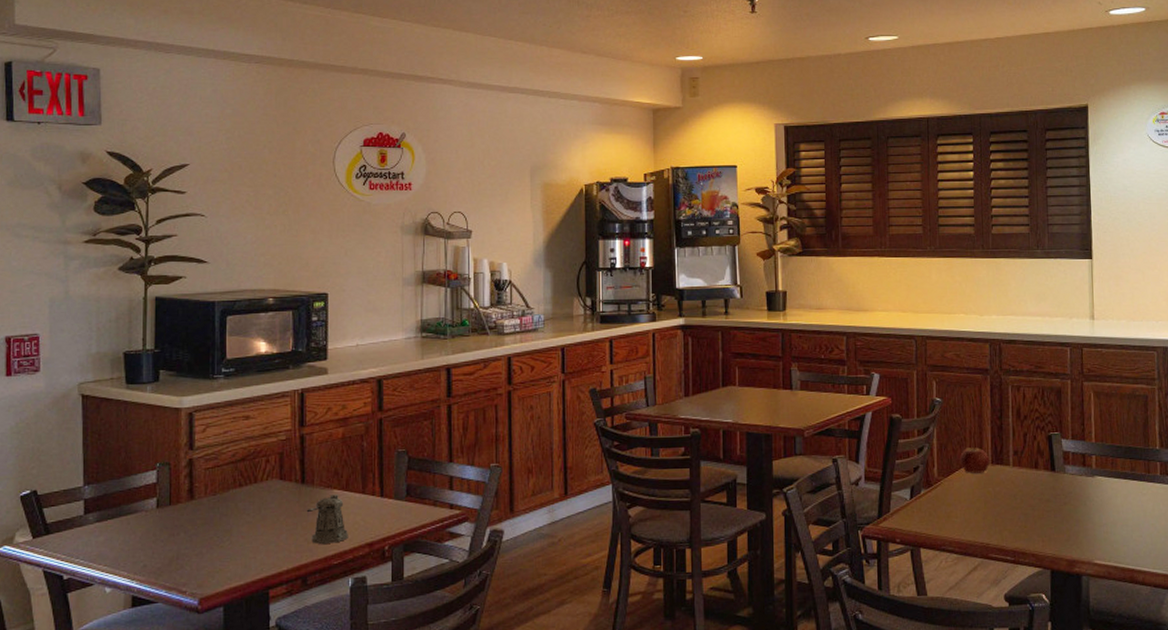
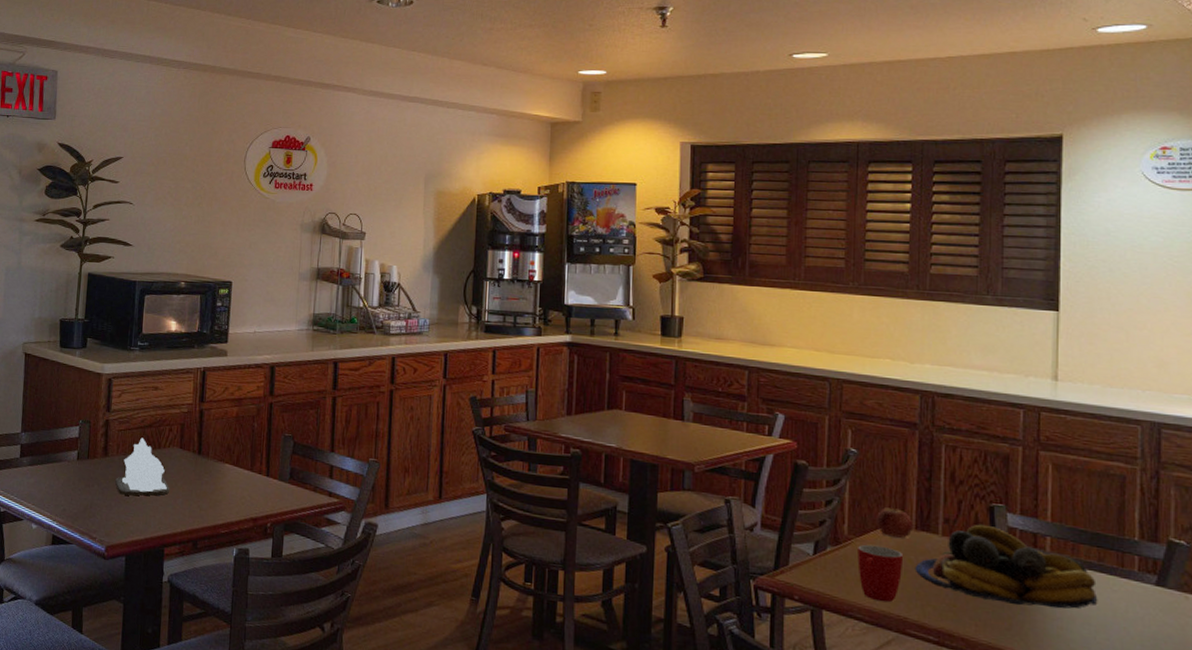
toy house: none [205,473,272,539] -> present [115,437,170,496]
pepper shaker: present [306,494,348,544] -> none [200,468,236,514]
mug: none [946,482,984,533] -> present [857,544,904,603]
fruit bowl: none [993,452,1133,519] -> present [915,524,1098,609]

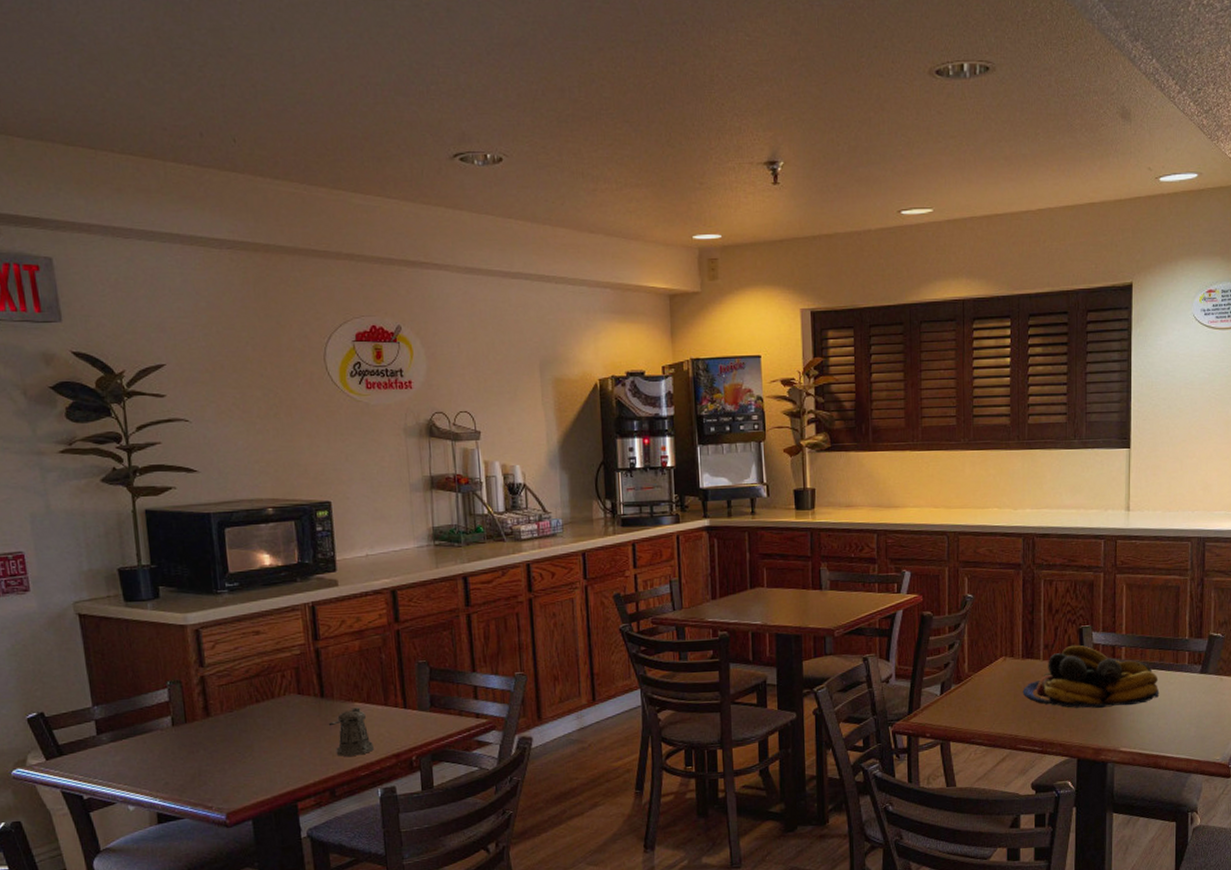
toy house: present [115,437,170,496] -> none [225,689,294,755]
pepper shaker: none [200,468,236,514] -> present [328,707,374,756]
mug: present [857,544,904,603] -> none [977,677,1014,726]
apple: present [877,504,914,538] -> none [991,639,1021,668]

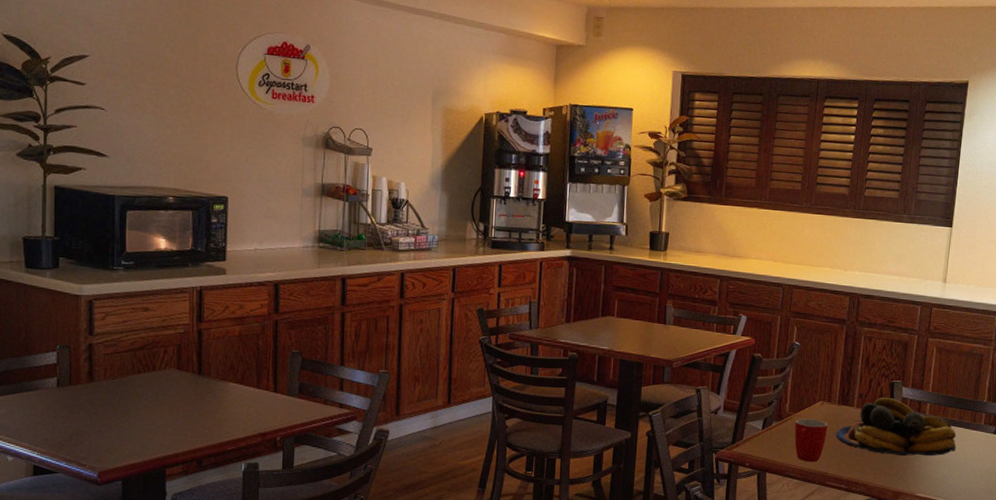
pepper shaker: present [328,707,374,756] -> none [202,387,242,431]
mug: none [977,677,1014,726] -> present [794,418,828,462]

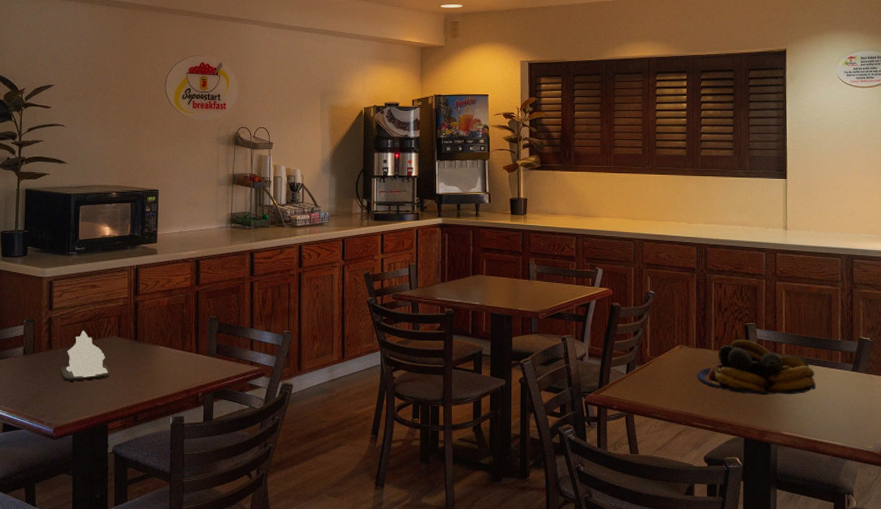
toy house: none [105,360,169,420] -> present [60,330,111,382]
mug: present [794,418,828,462] -> none [657,362,689,404]

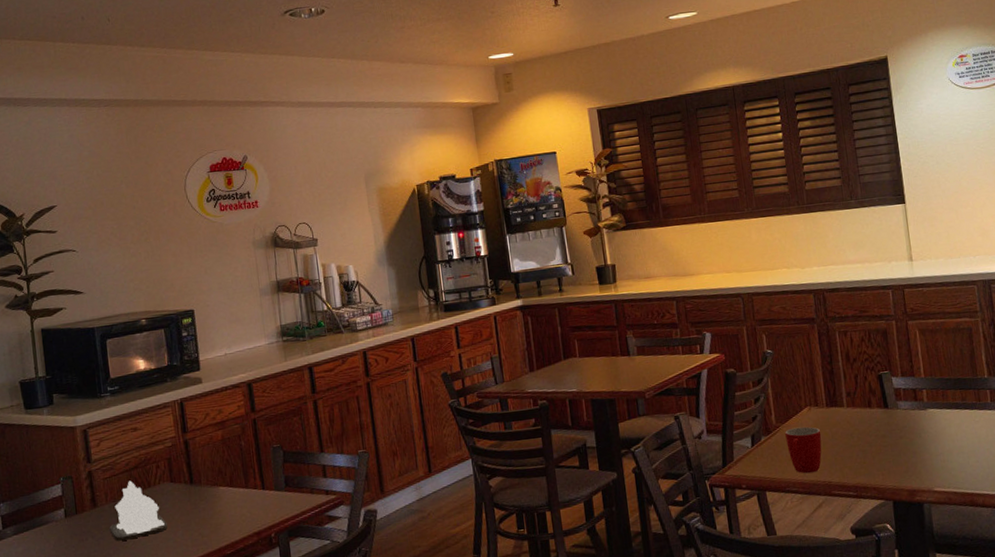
mug: none [657,362,689,404] -> present [785,426,822,474]
fruit bowl: present [696,339,816,396] -> none [830,391,967,452]

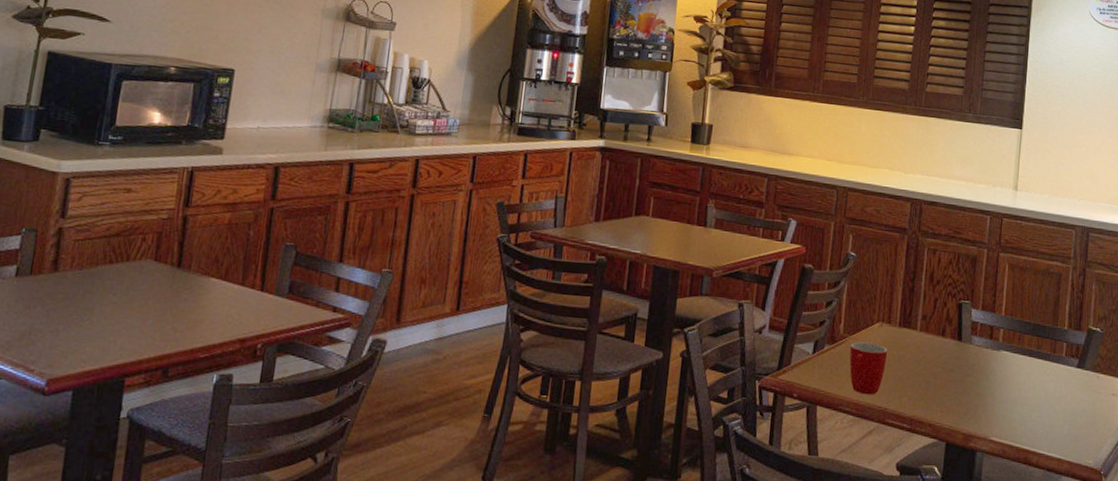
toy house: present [109,480,168,541] -> none [65,248,138,318]

